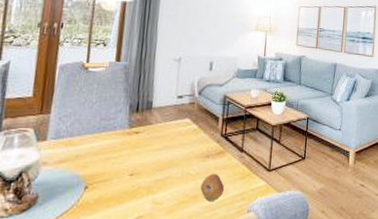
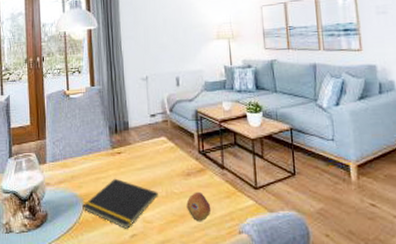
notepad: none [84,158,173,211] -> present [82,178,158,229]

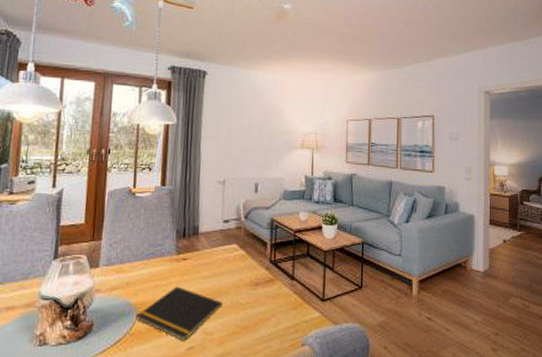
fruit: present [186,191,211,222] -> none [251,302,277,334]

